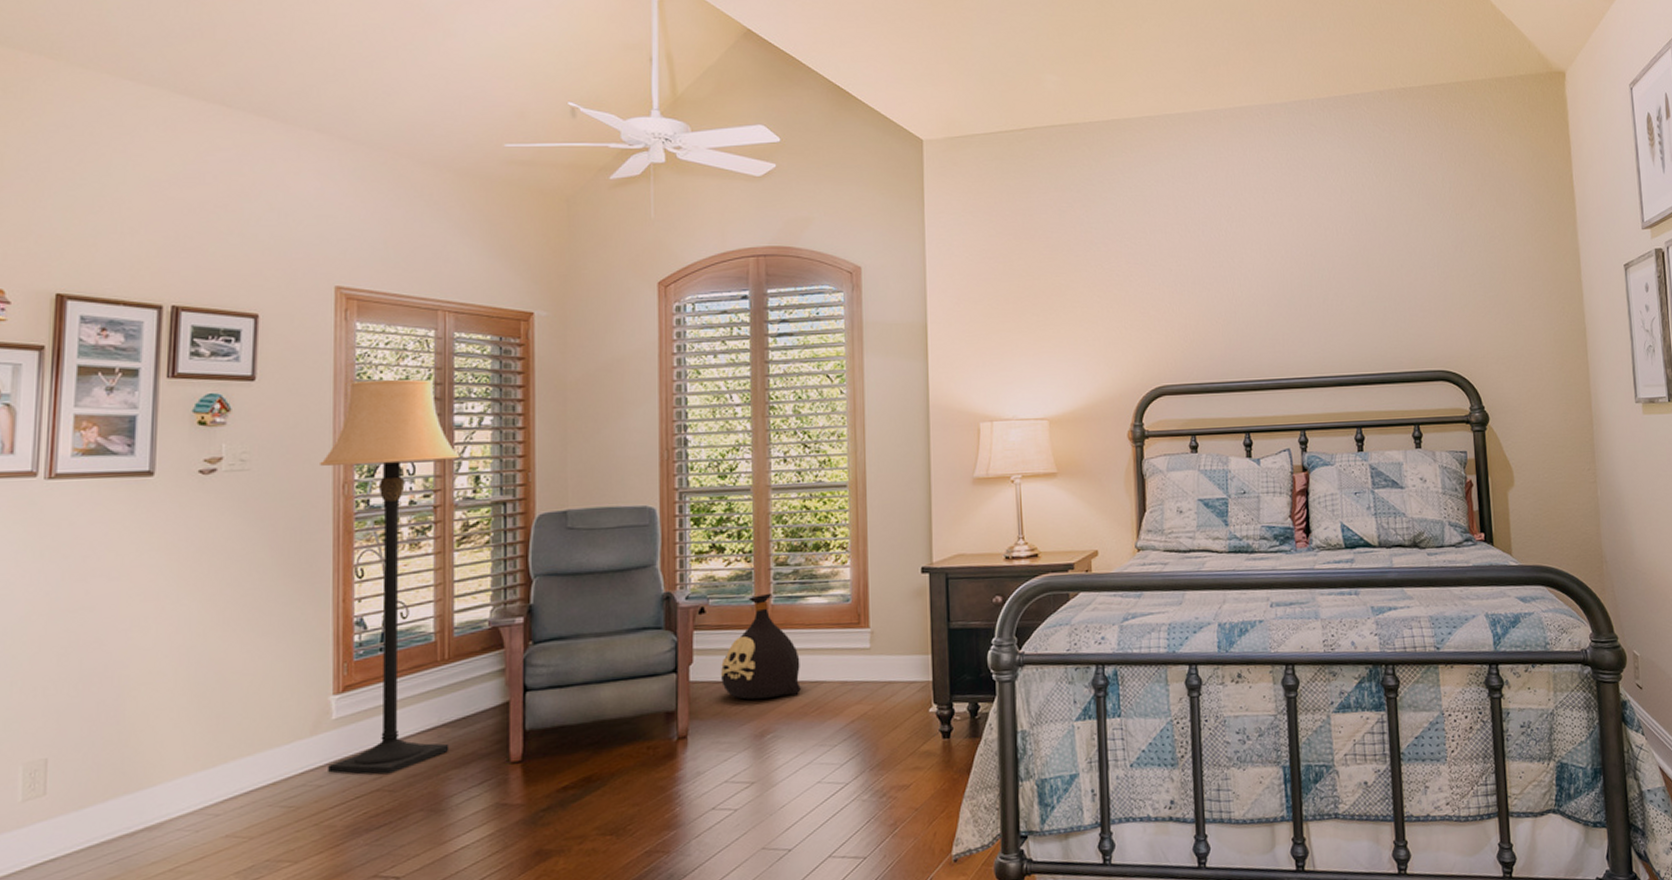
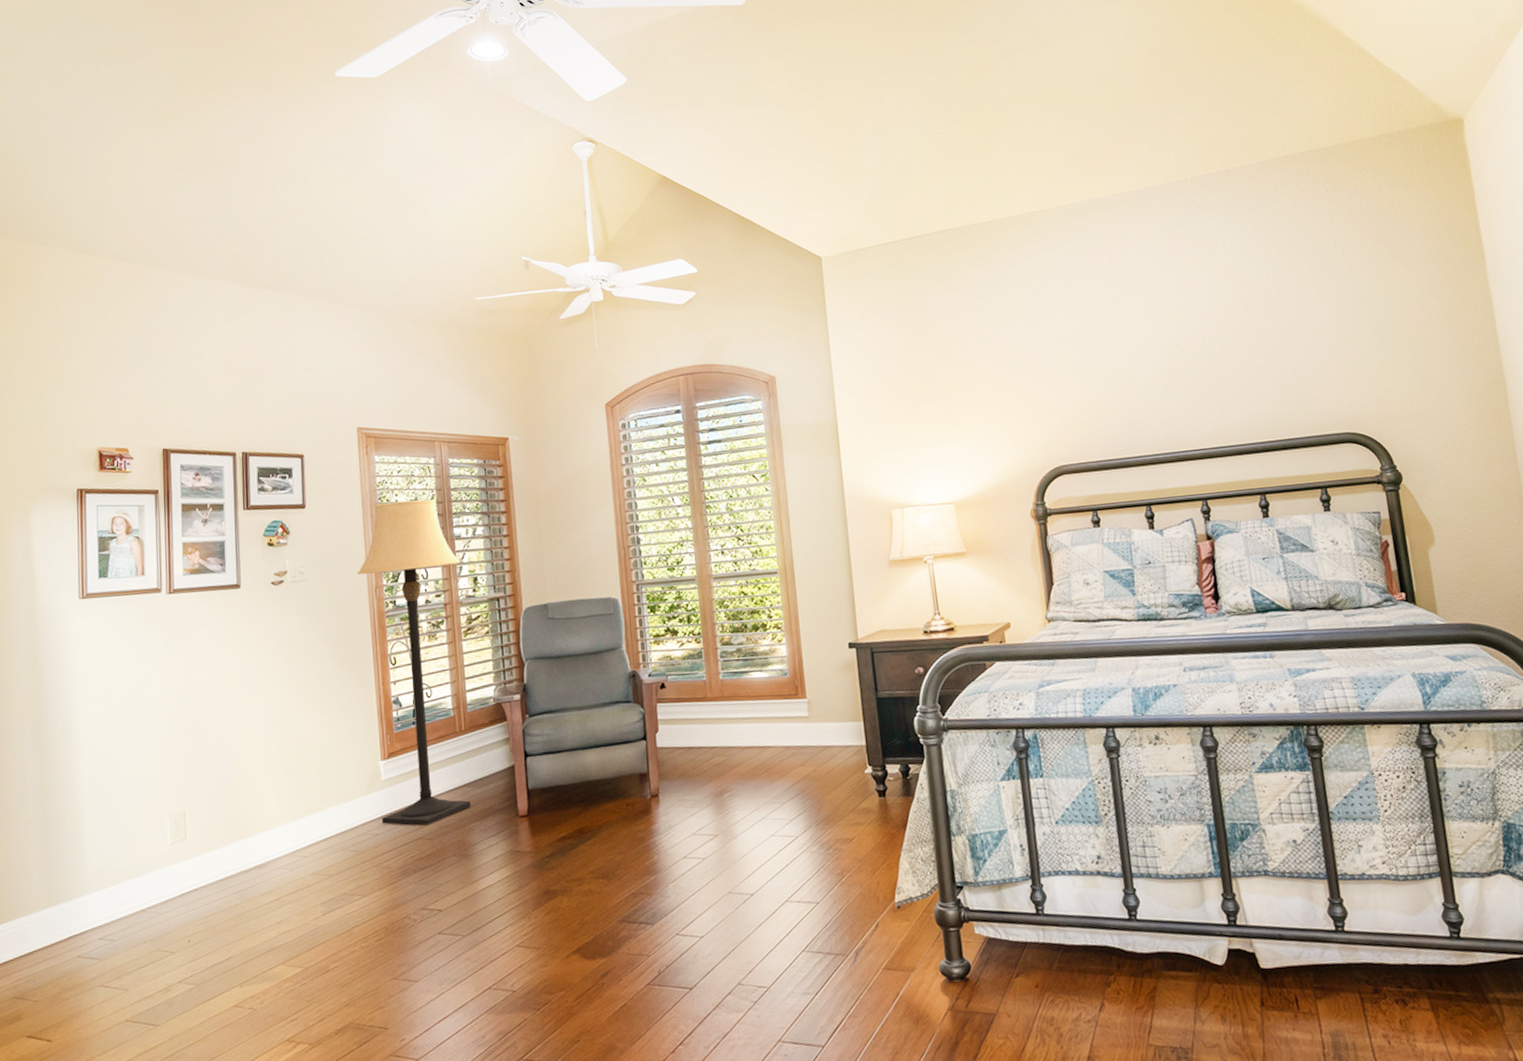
bag: present [720,594,801,700] -> none [682,670,751,763]

